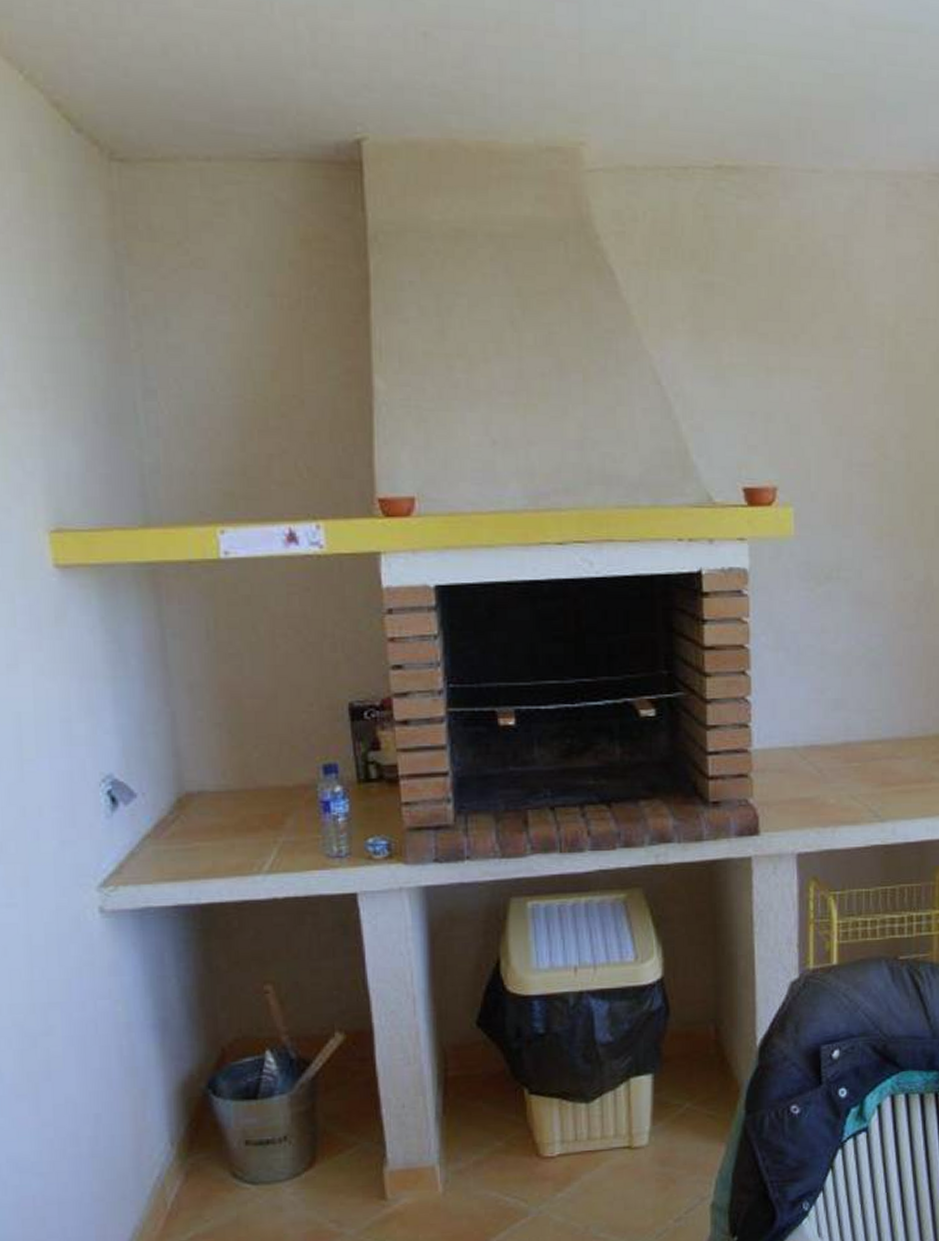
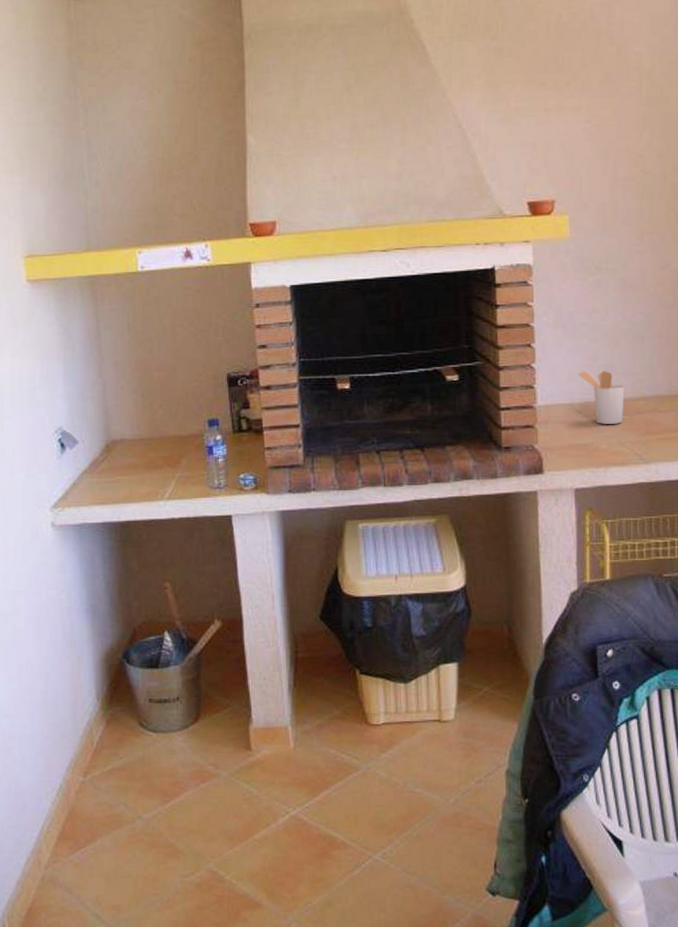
utensil holder: none [802,706,858,773] -> present [578,371,625,424]

